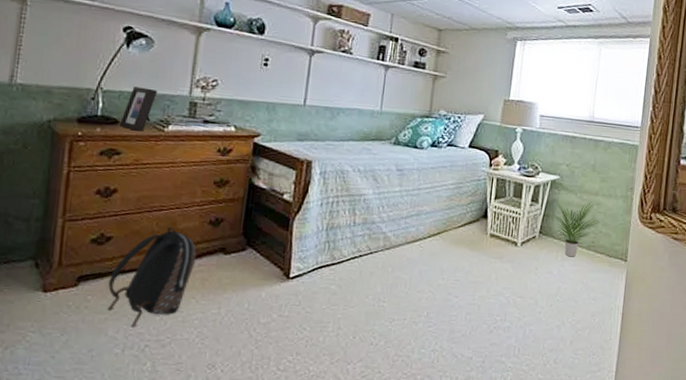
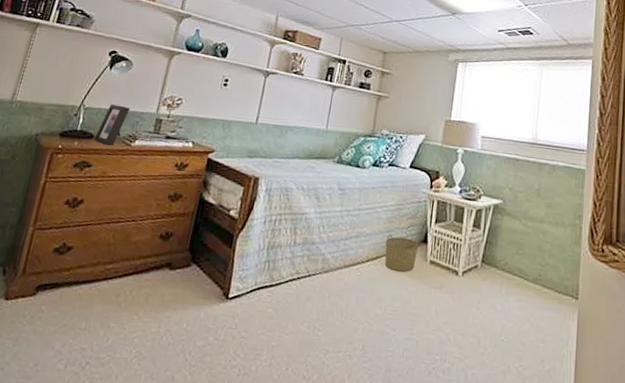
backpack: present [107,226,197,327] -> none [58,239,146,342]
basket: none [446,212,480,245] -> present [384,234,419,272]
potted plant: present [551,202,600,257] -> none [494,228,546,291]

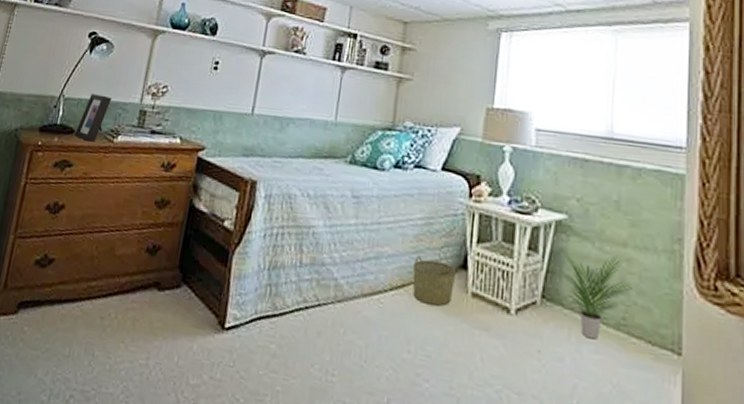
potted plant: none [494,228,546,291] -> present [557,253,633,340]

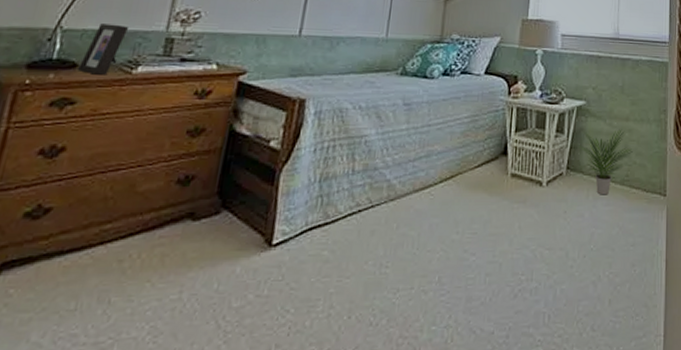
basket: present [412,256,457,306] -> none [460,150,499,189]

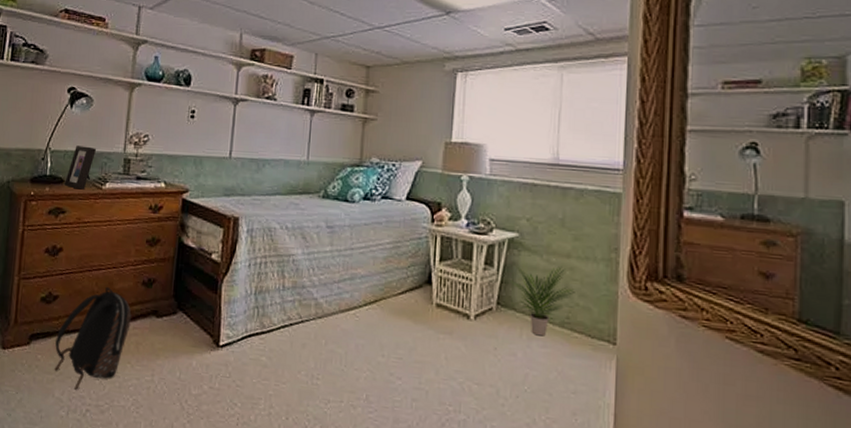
backpack: none [34,190,159,327] -> present [54,286,132,390]

